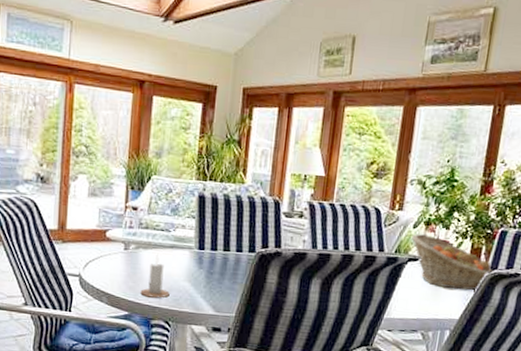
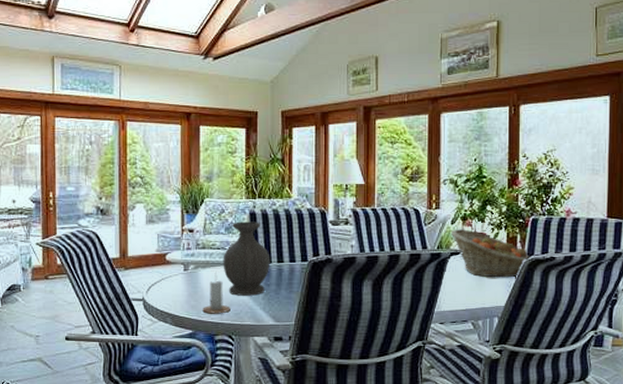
vase: none [165,203,217,283] -> present [223,221,271,296]

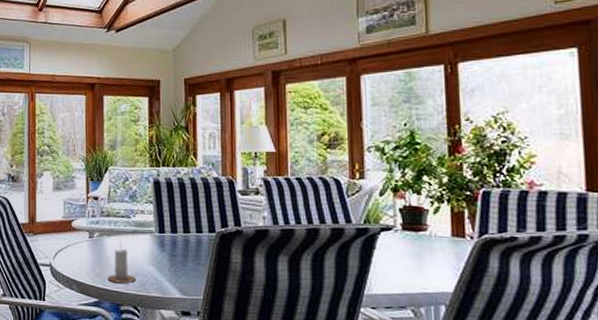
vase: present [223,221,271,296] -> none [127,190,176,267]
fruit basket: present [451,229,530,278] -> none [380,202,483,260]

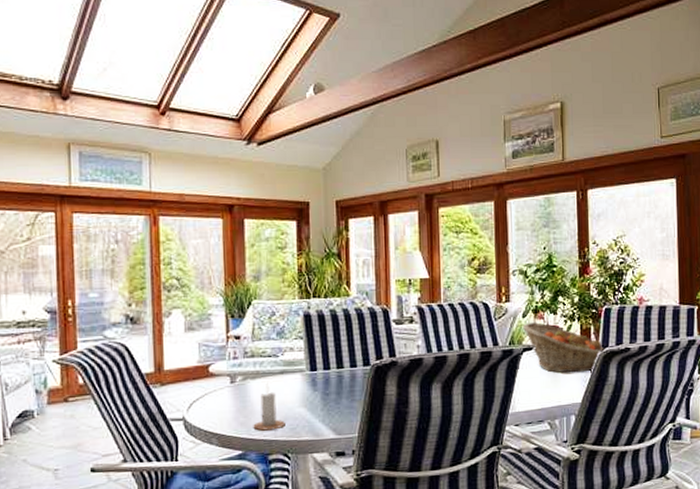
fruit basket: none [380,202,483,260] -> present [523,322,605,373]

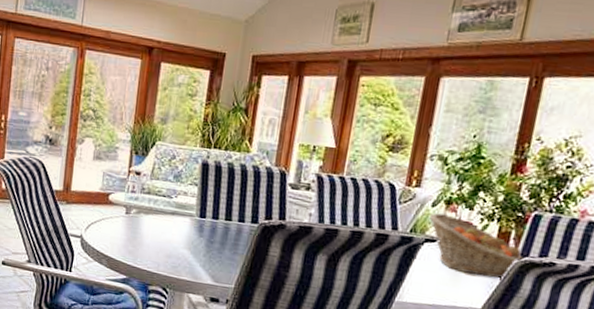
candle: present [253,381,285,431] -> none [139,218,169,264]

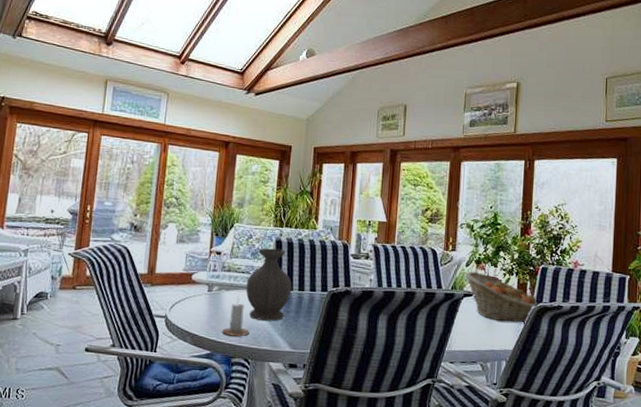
candle: none [139,218,169,264] -> present [222,293,249,337]
vase: none [166,170,218,251] -> present [246,248,292,321]

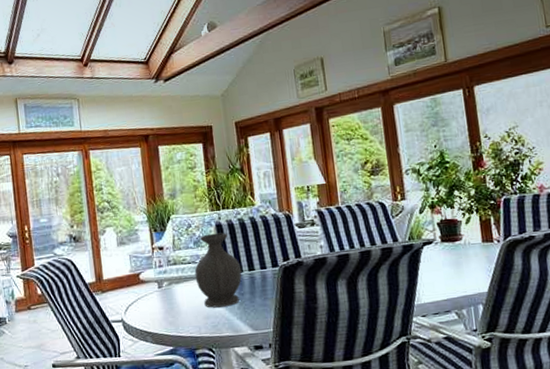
candle: present [222,293,249,337] -> none [180,285,208,329]
fruit basket: present [465,271,539,323] -> none [421,217,508,264]

